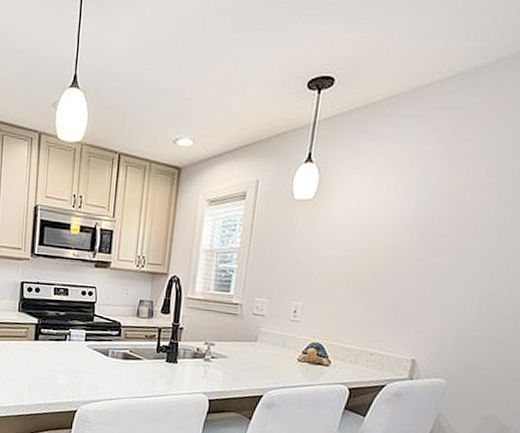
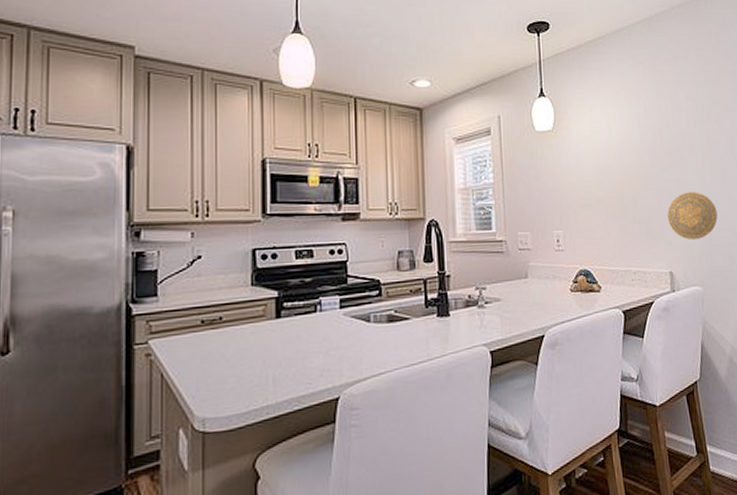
decorative plate: none [424,279,490,332] -> present [667,191,718,241]

